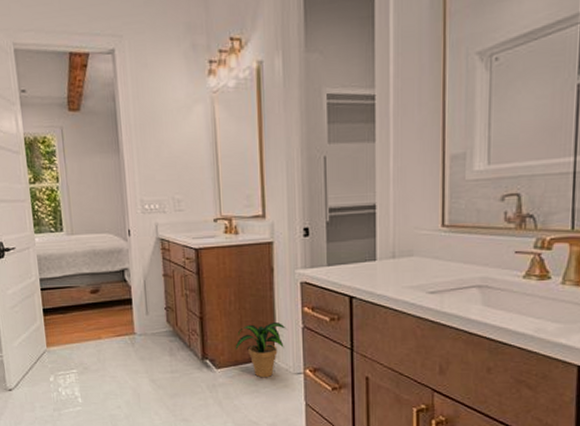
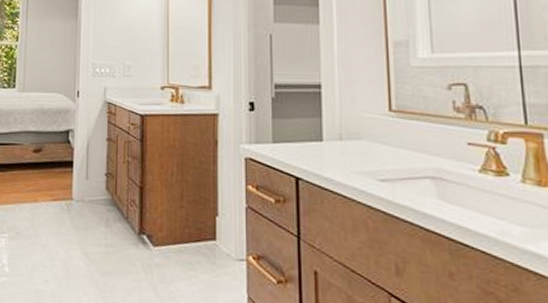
potted plant: present [235,323,288,378] -> none [174,199,231,262]

